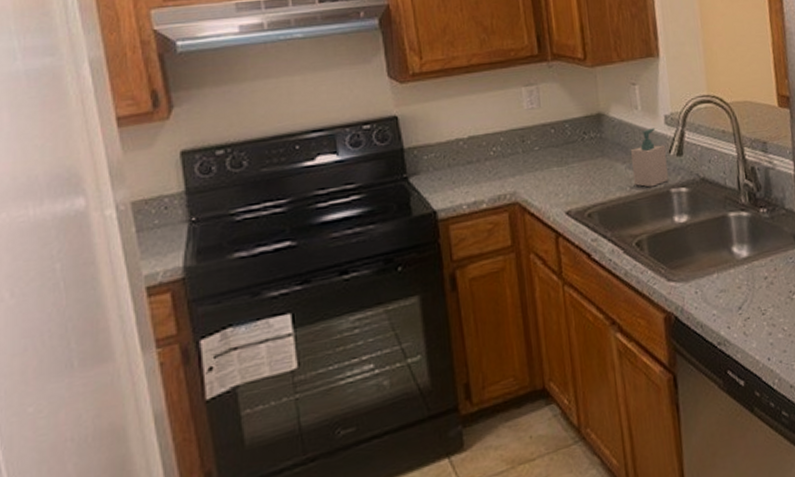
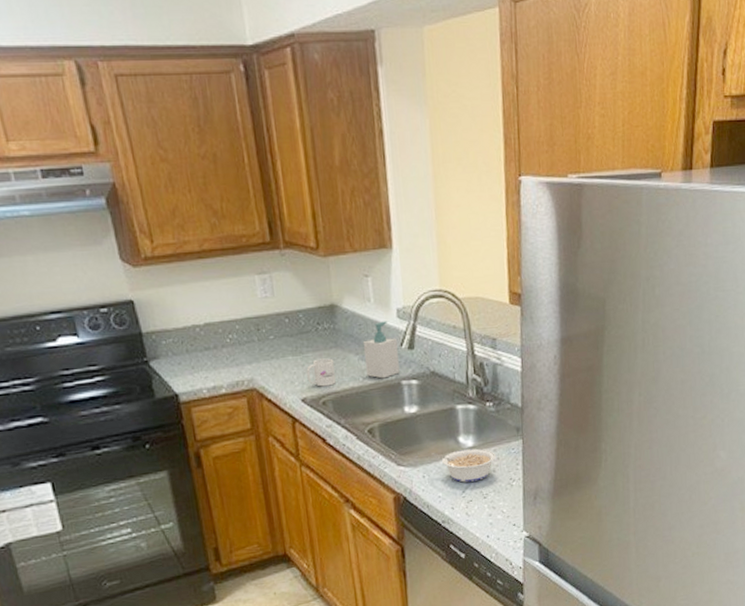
mug: none [571,167,602,198] -> present [306,358,336,387]
legume: none [704,259,774,298] -> present [432,448,497,483]

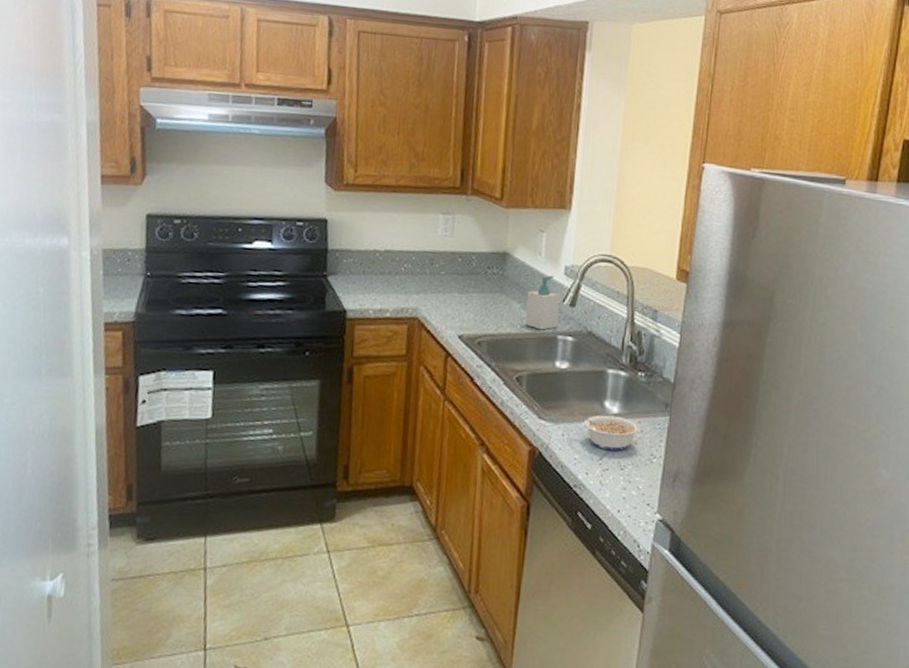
mug: present [306,358,336,387] -> none [468,300,496,328]

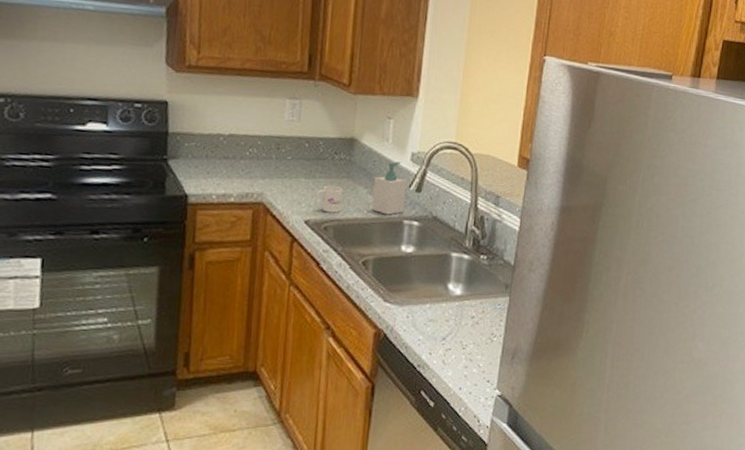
mug: none [468,300,496,328] -> present [314,185,343,213]
legume: present [575,412,641,451] -> none [419,295,482,331]

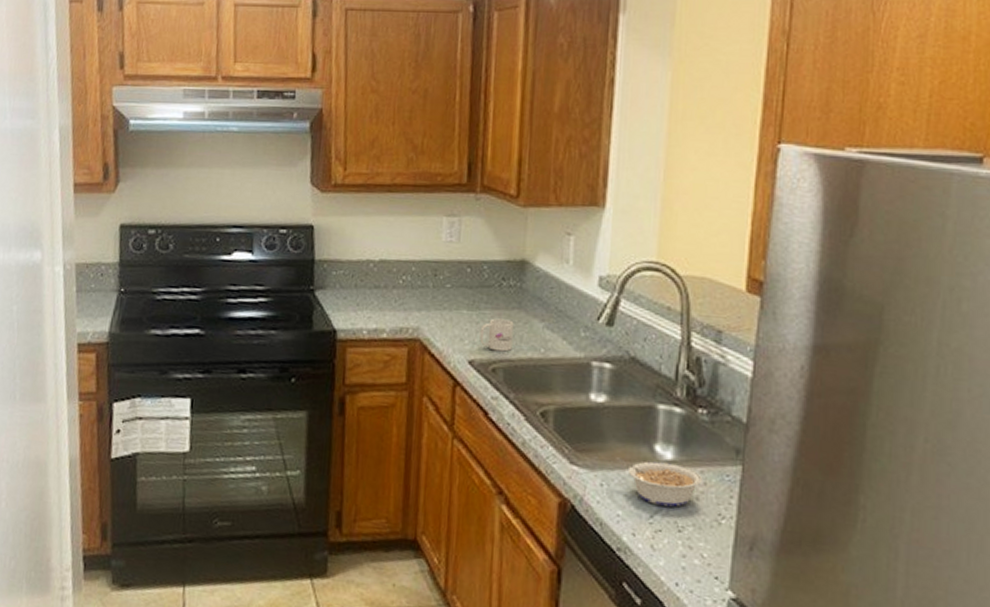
soap bottle: present [372,161,406,215] -> none [551,288,594,355]
legume: none [419,295,482,331] -> present [616,457,704,507]

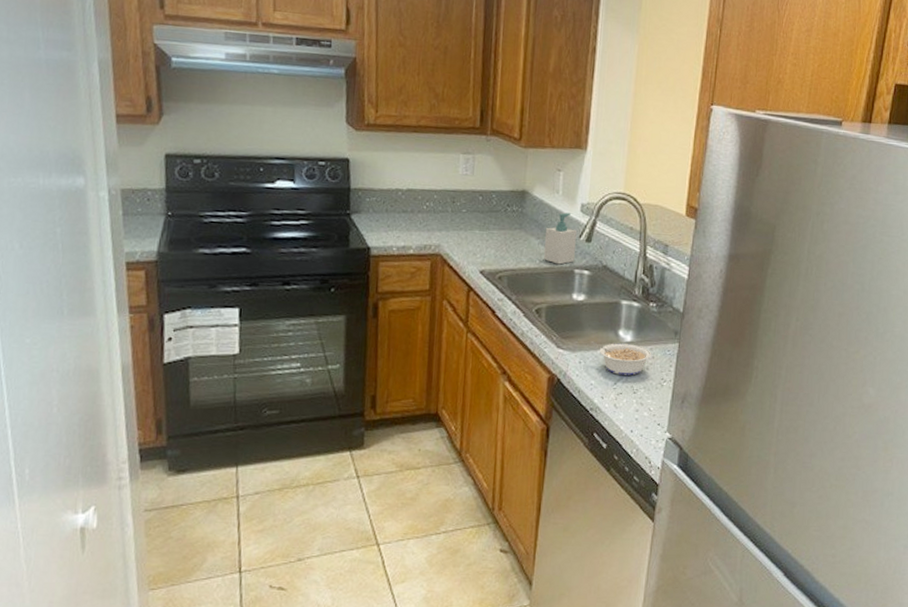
mug: present [479,318,514,352] -> none [489,237,516,263]
soap bottle: none [551,288,594,355] -> present [544,212,577,265]

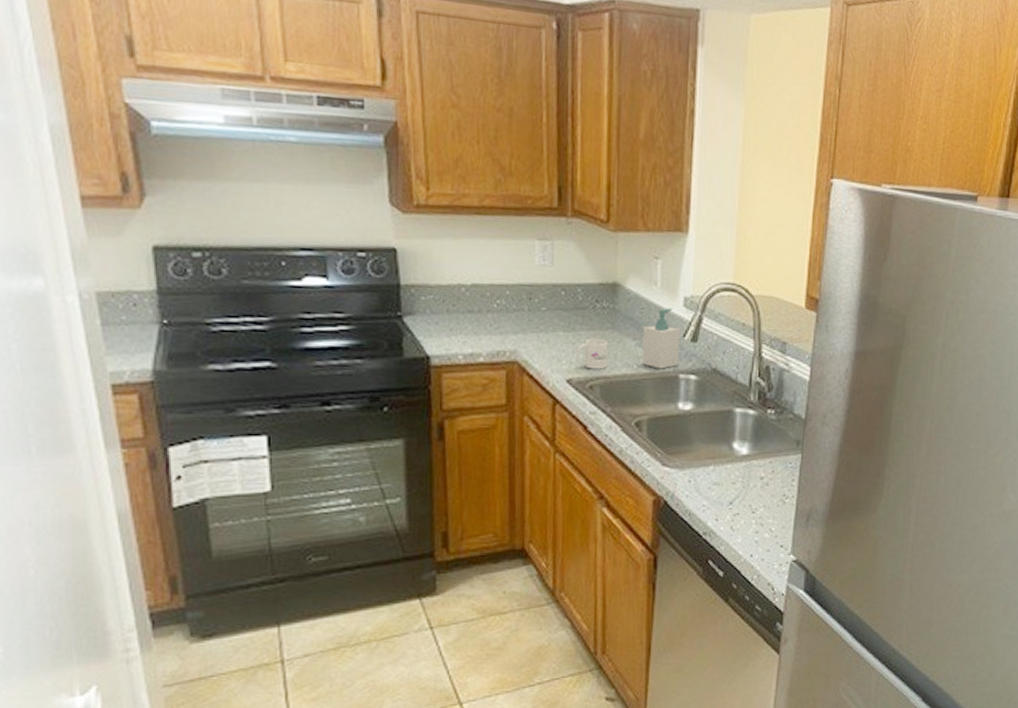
mug: none [489,237,516,263] -> present [576,339,608,370]
legume: present [591,341,652,376] -> none [701,457,772,493]

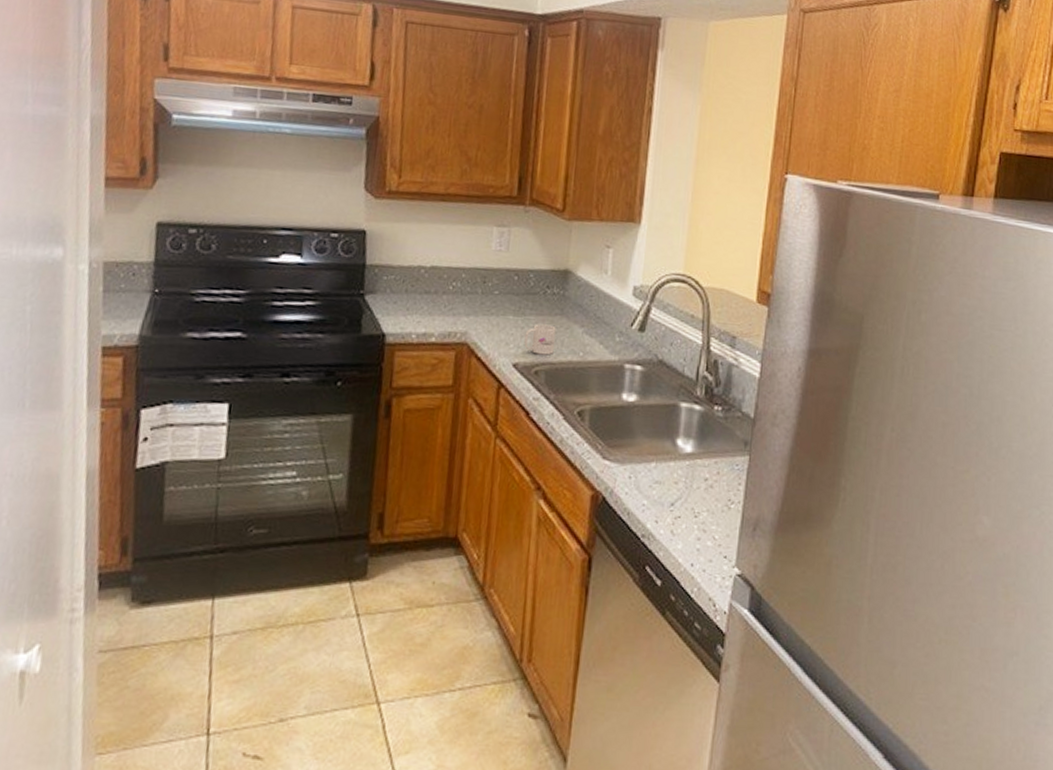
soap bottle: present [642,308,680,369] -> none [589,296,628,358]

